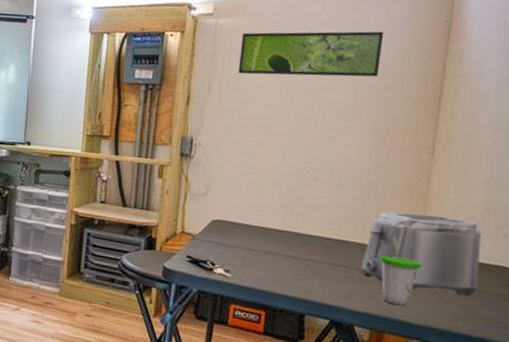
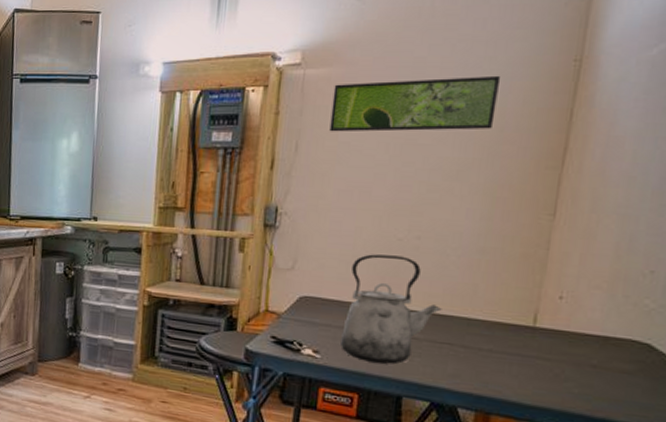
kettle: none [249,183,339,284] -> present [341,254,442,364]
toaster: present [360,211,482,295] -> none [466,282,608,372]
cup: present [380,238,422,307] -> none [489,311,537,386]

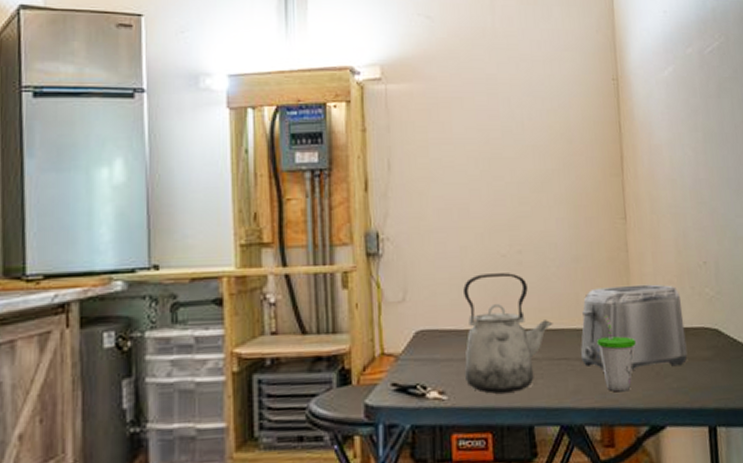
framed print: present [329,75,501,132] -> none [417,92,563,149]
toaster: none [466,282,608,372] -> present [580,284,688,370]
cup: none [489,311,537,386] -> present [597,316,636,392]

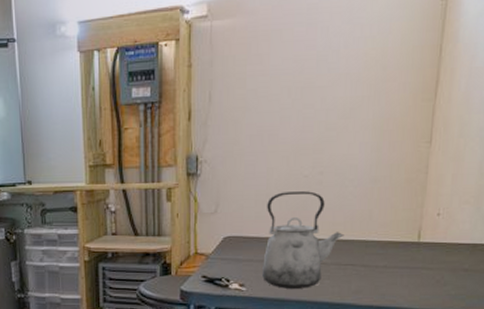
toaster: present [580,284,688,370] -> none [366,203,475,277]
cup: present [597,316,636,392] -> none [383,231,421,295]

